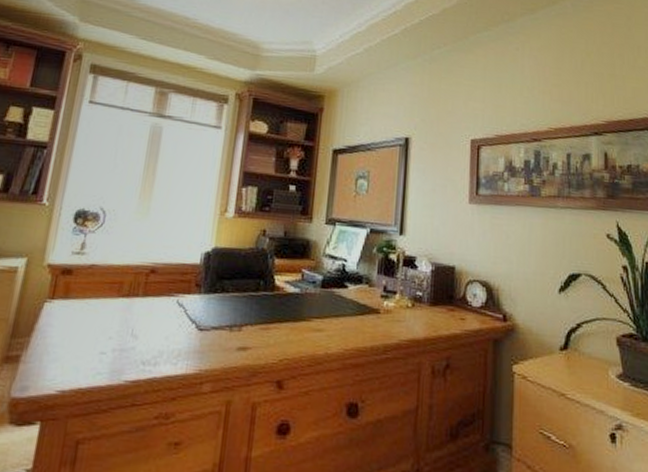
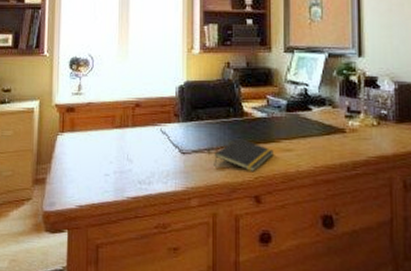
notepad: none [235,315,303,353] -> present [214,138,274,171]

